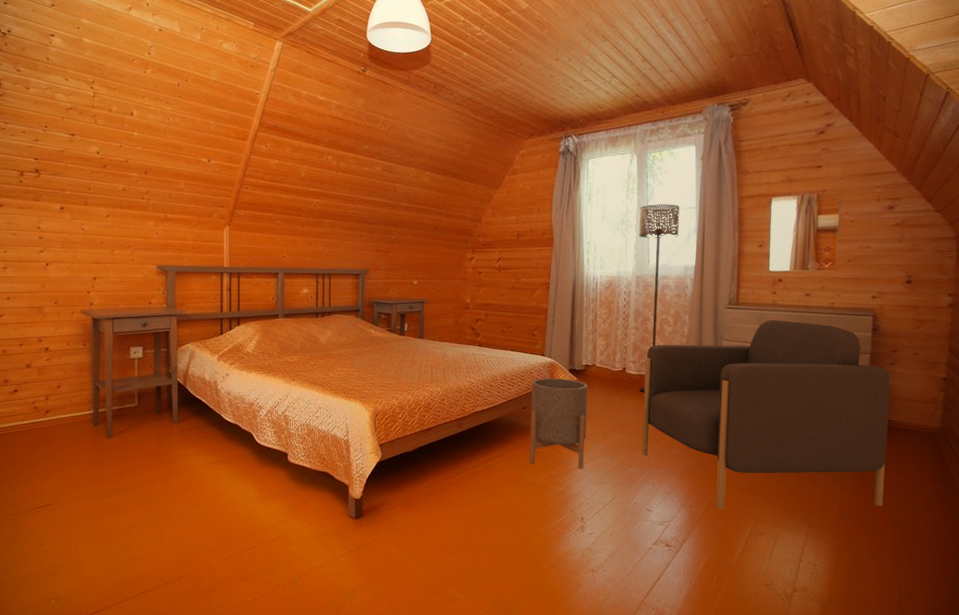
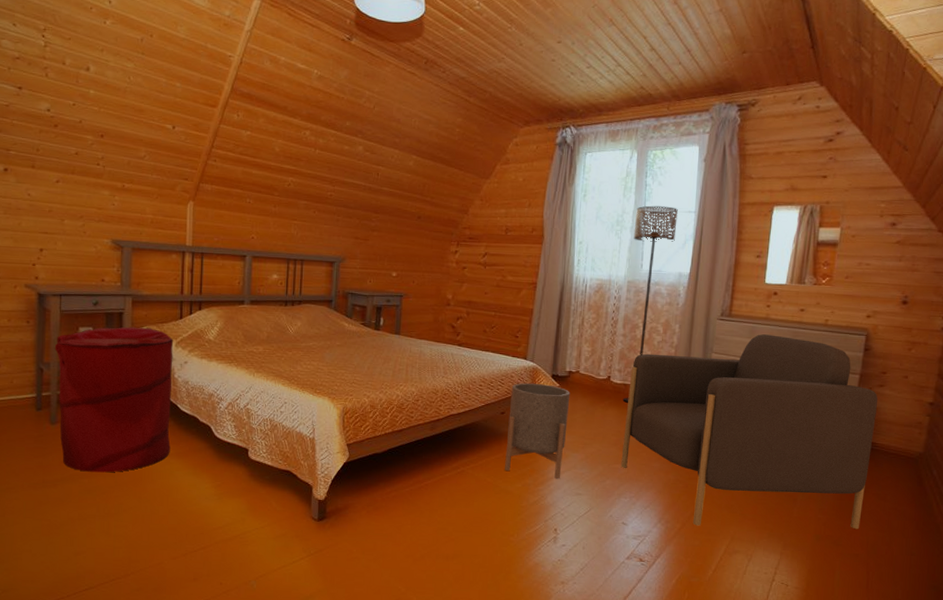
laundry hamper: none [109,344,216,481] -> present [54,326,174,473]

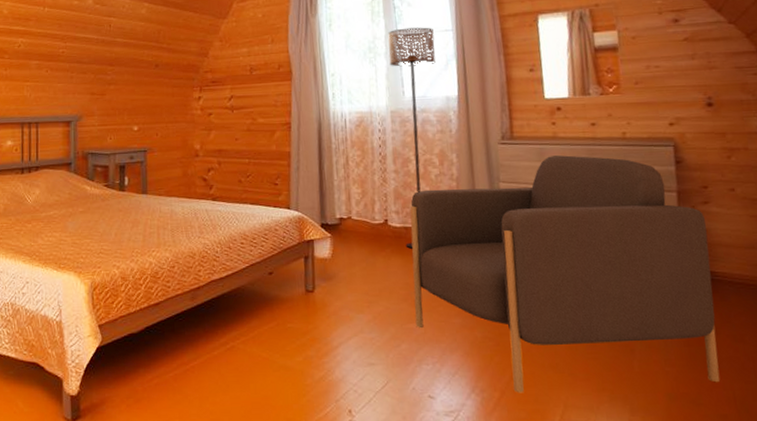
planter: present [505,382,570,479] -> none [277,235,347,348]

